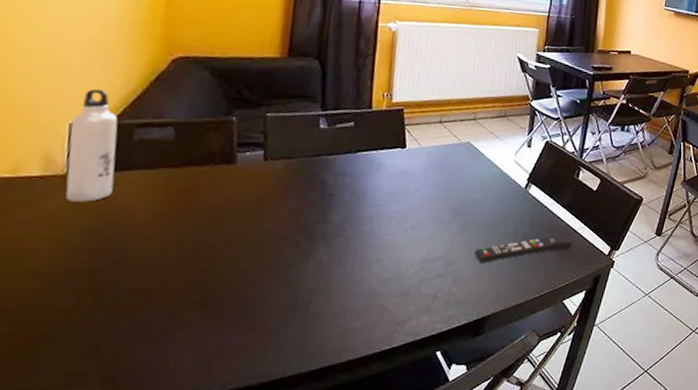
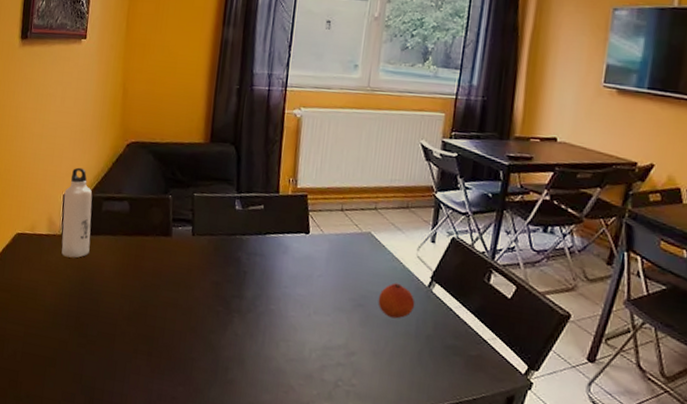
remote control: present [474,235,572,264] -> none [374,342,481,361]
fruit: none [477,188,513,222] -> present [378,283,415,319]

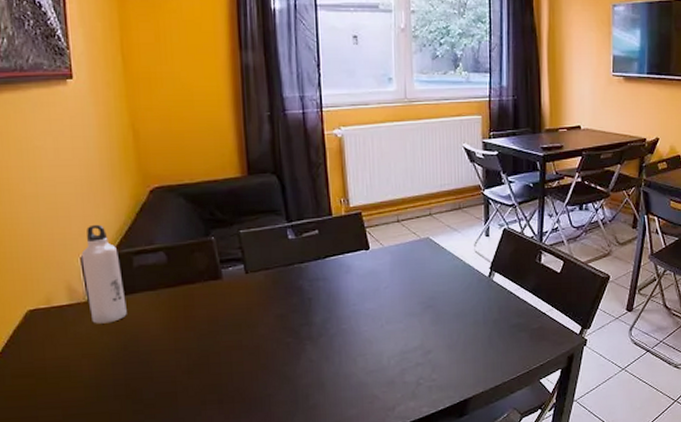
fruit: present [378,283,415,319] -> none [445,279,479,312]

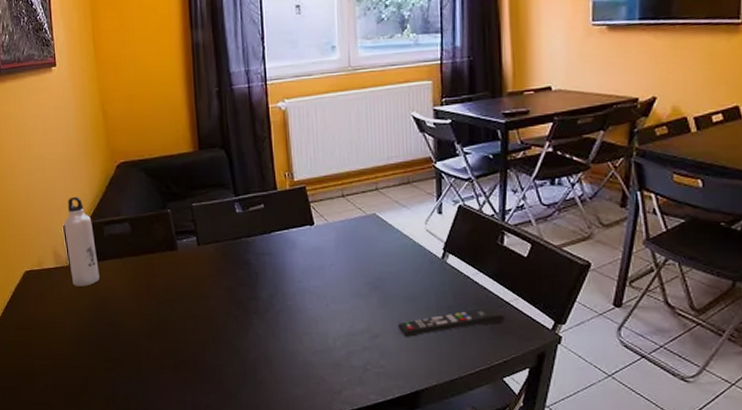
remote control: none [448,318,542,352] -> present [397,307,505,338]

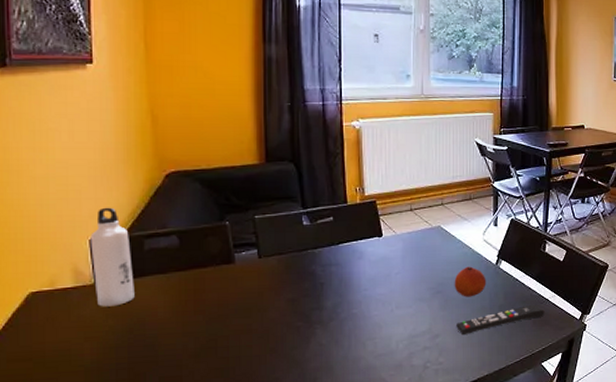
fruit: none [393,260,432,295] -> present [454,266,486,297]

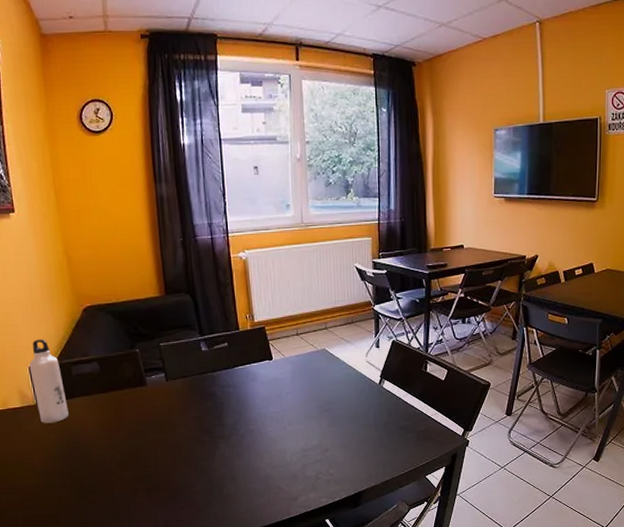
fruit: present [454,266,486,297] -> none [340,386,371,415]
remote control: present [455,304,545,336] -> none [343,421,428,450]

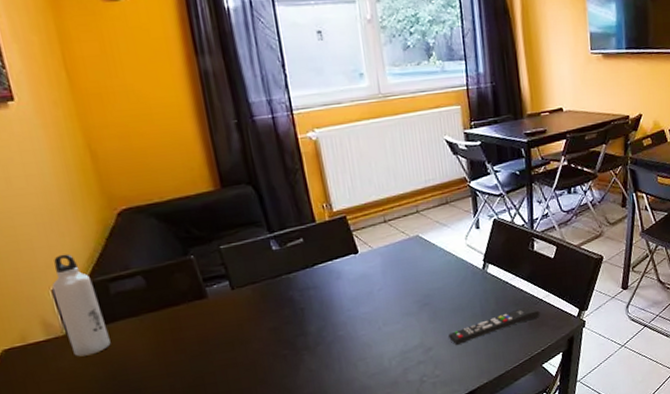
remote control: none [343,421,428,450] -> present [447,306,540,346]

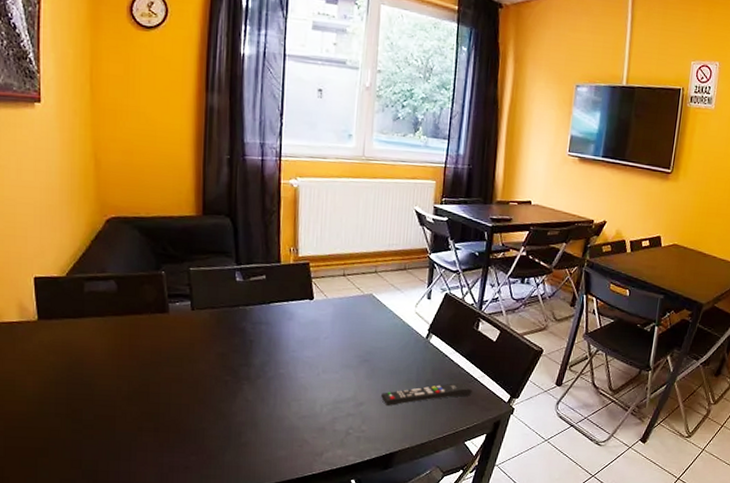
water bottle: present [51,254,111,357] -> none [35,247,74,344]

